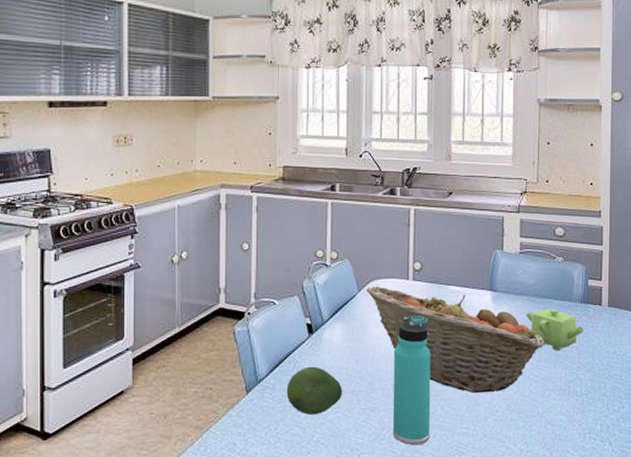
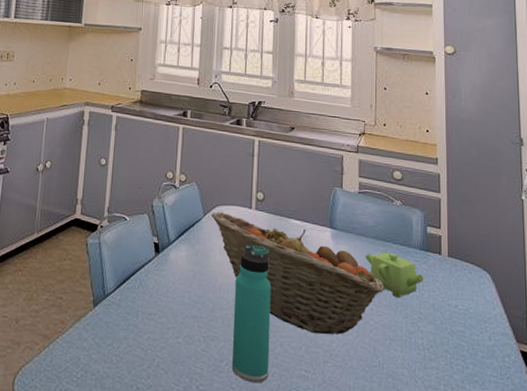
fruit: present [286,366,343,415] -> none [131,286,185,338]

